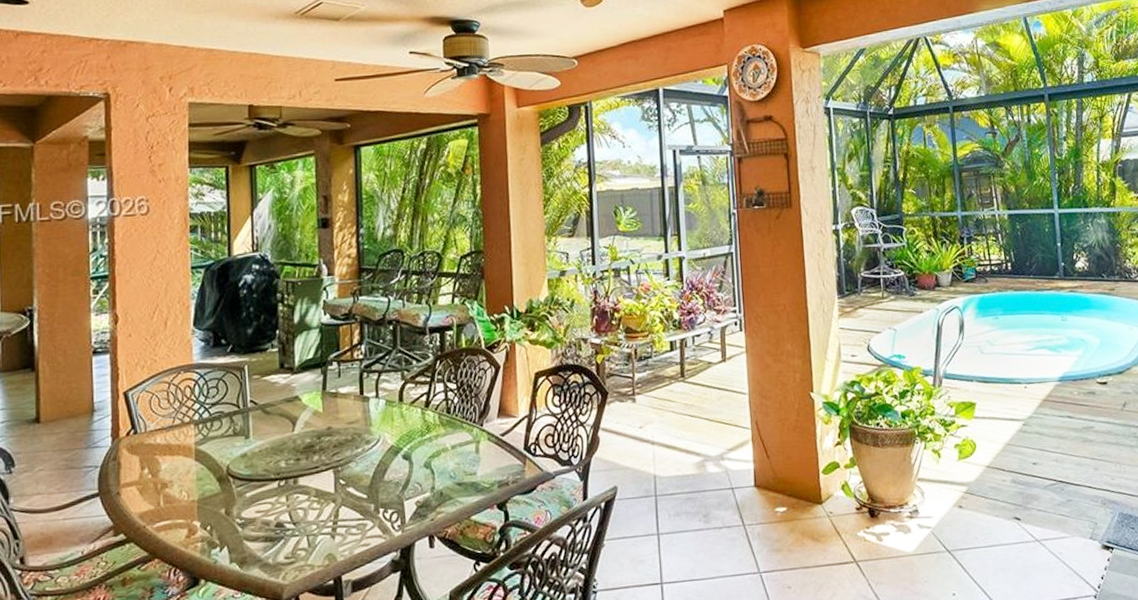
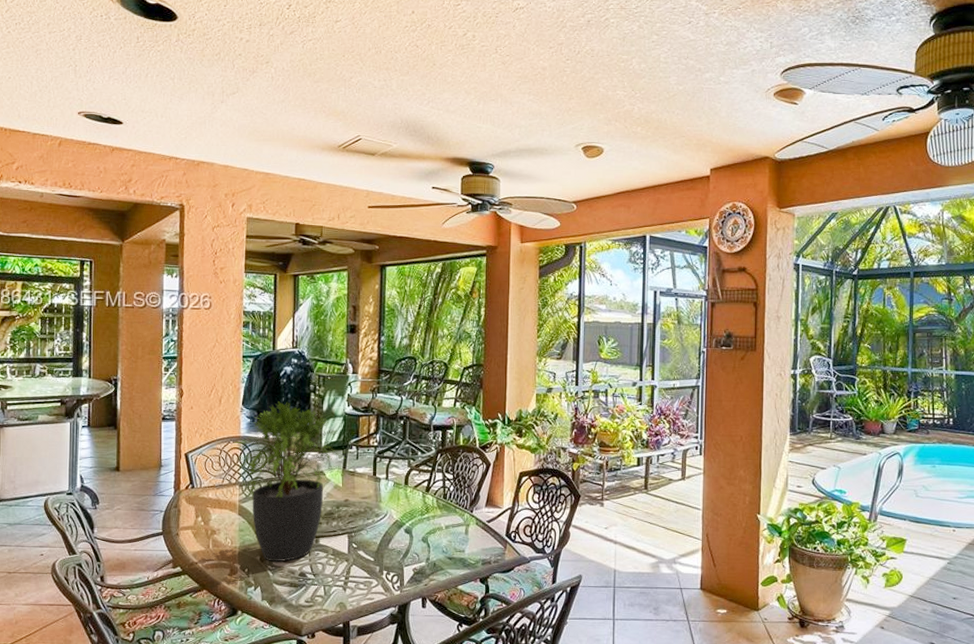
potted plant: none [185,317,325,514] -> present [234,401,346,562]

